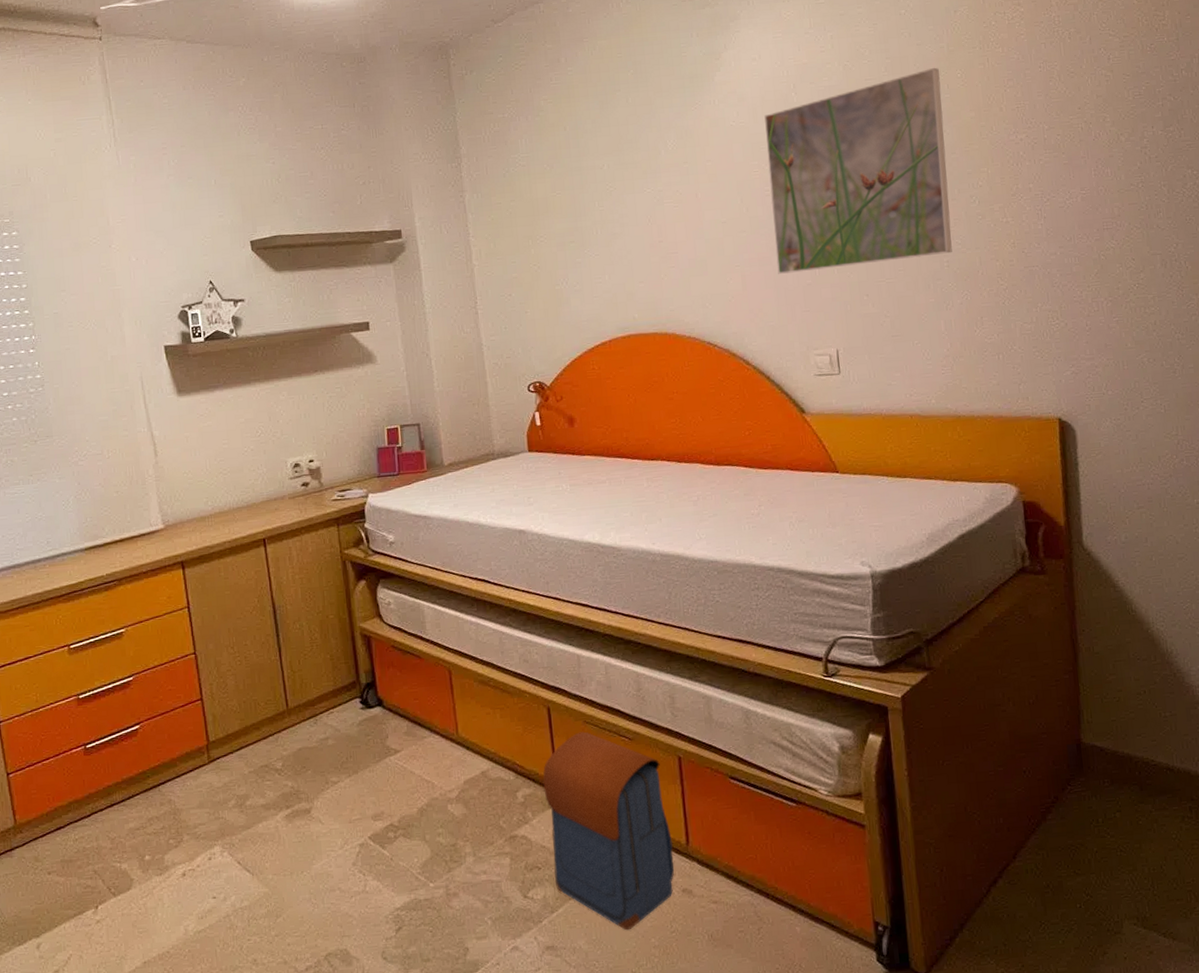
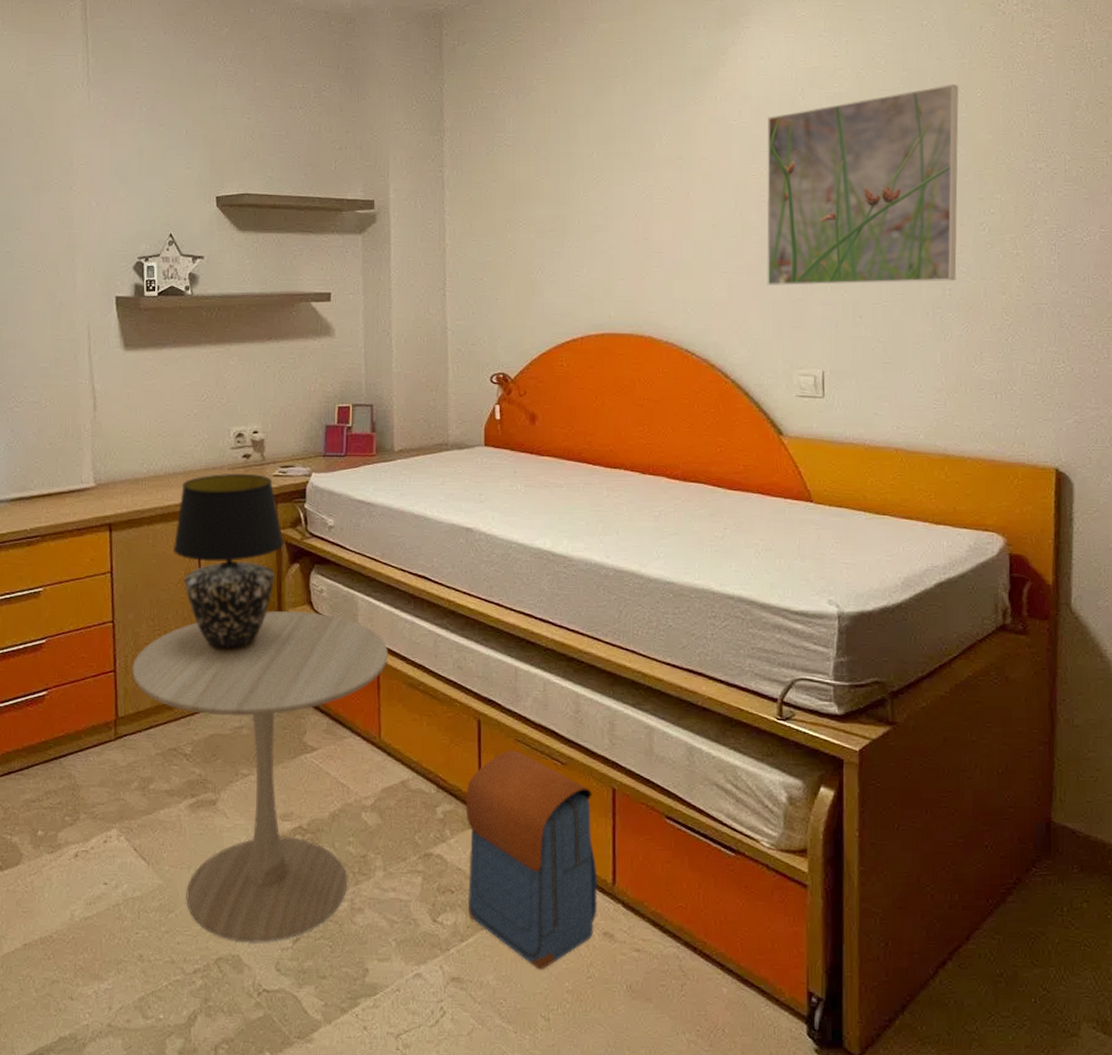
side table: none [218,624,458,937] -> present [132,611,388,943]
table lamp: none [244,500,349,670] -> present [172,473,284,652]

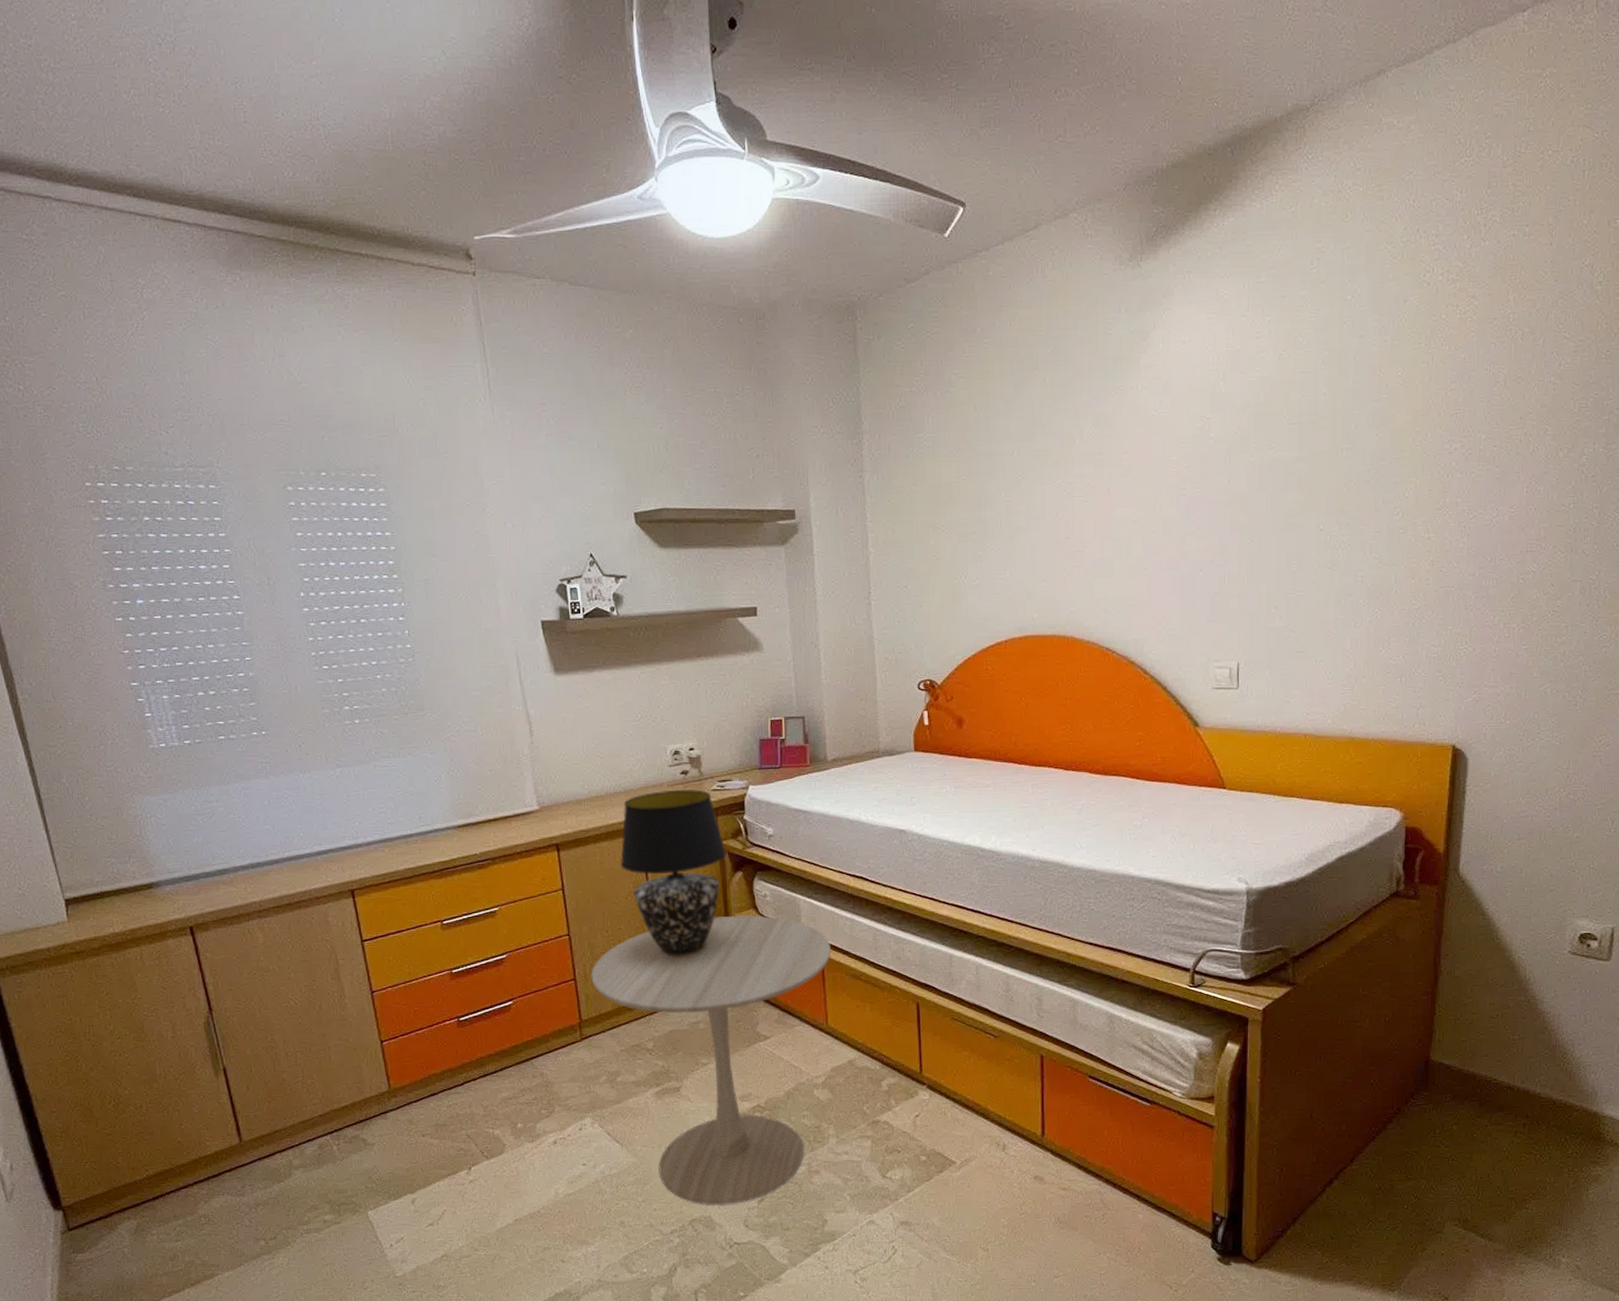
backpack: present [465,750,597,970] -> none [908,1027,1029,1211]
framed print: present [767,84,959,286] -> none [1186,363,1379,580]

